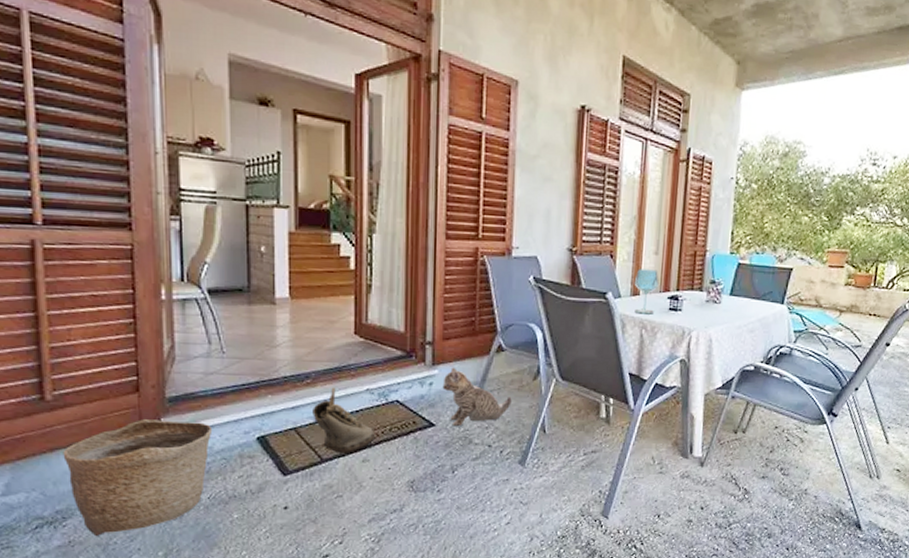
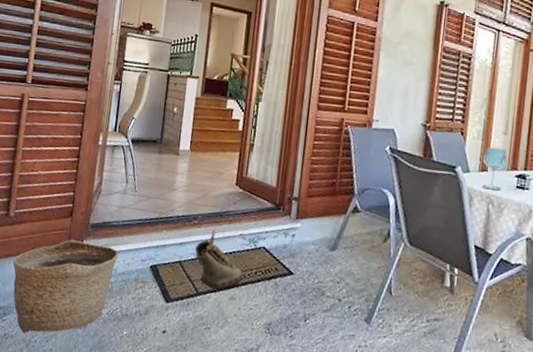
cat: present [442,367,512,427] -> none [303,222,363,278]

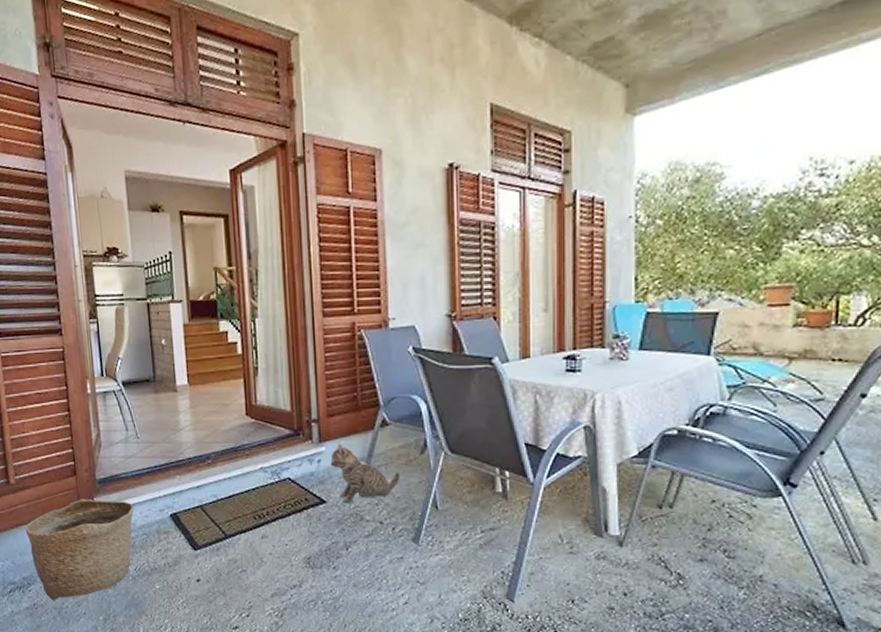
shoe: present [195,229,243,290] -> none [215,467,271,530]
cat: none [303,222,363,278] -> present [330,443,400,503]
wine glass: present [482,146,507,191] -> none [522,328,551,378]

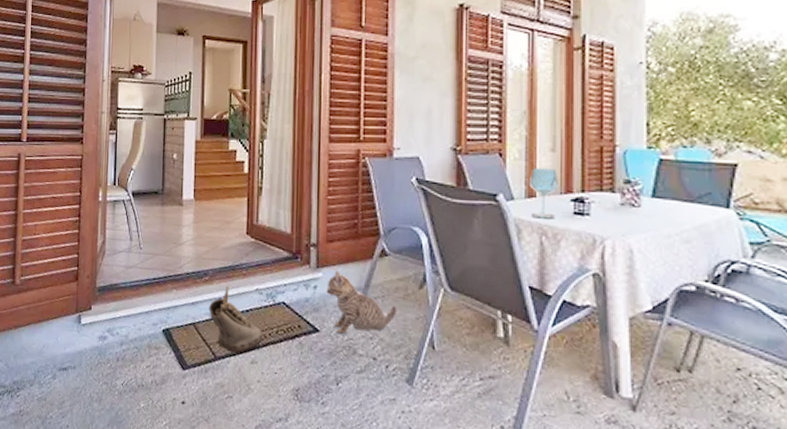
basket: present [25,498,134,600] -> none [22,304,129,409]
shoe: none [215,467,271,530] -> present [209,285,263,353]
wine glass: none [522,328,551,378] -> present [528,168,559,219]

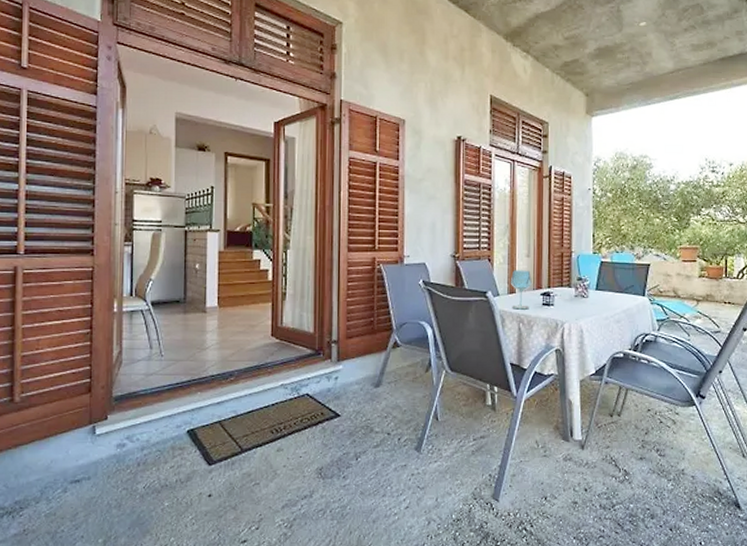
shoe: present [209,285,263,353] -> none [235,383,288,444]
cat: present [326,270,397,335] -> none [346,362,407,417]

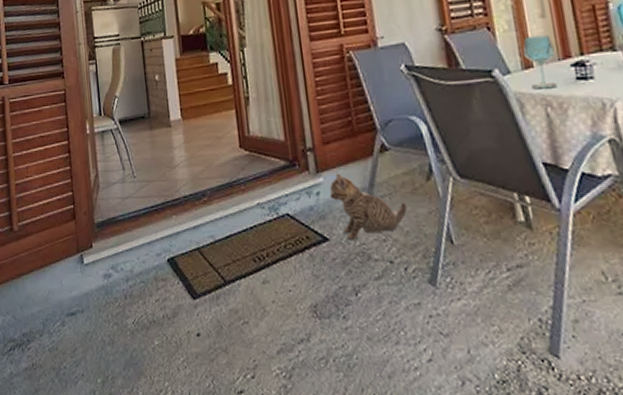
cat: none [346,362,407,417] -> present [329,173,407,241]

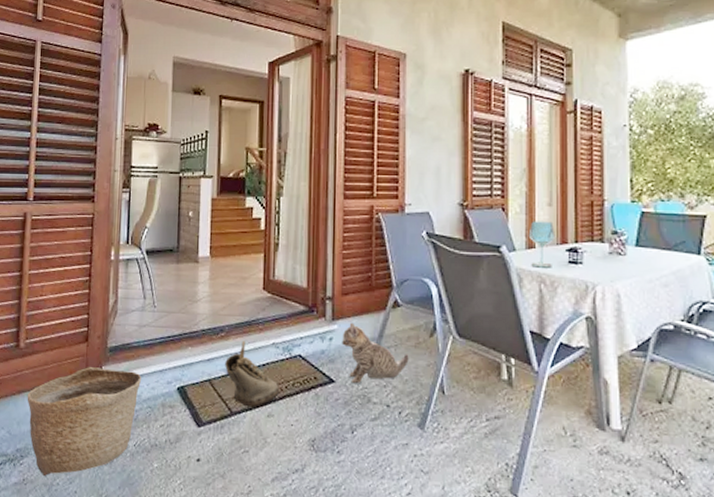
basket: none [26,244,132,359] -> present [27,366,142,476]
shoe: none [211,204,271,274] -> present [225,340,279,407]

